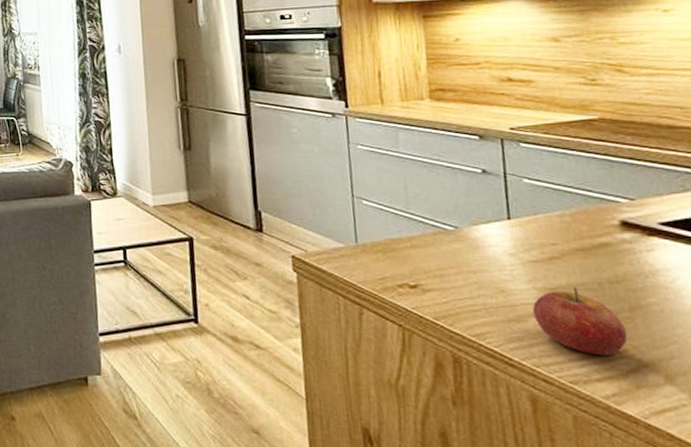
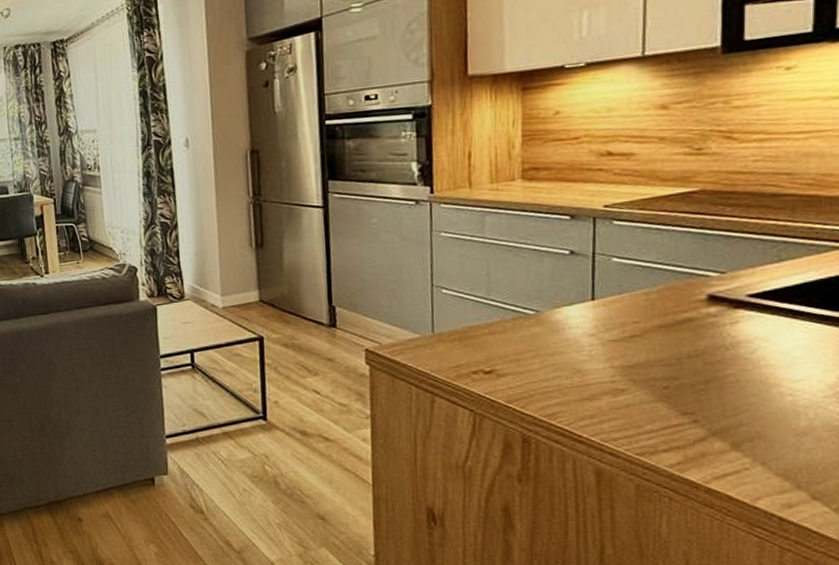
apple: present [532,287,628,356] -> none [607,364,700,428]

